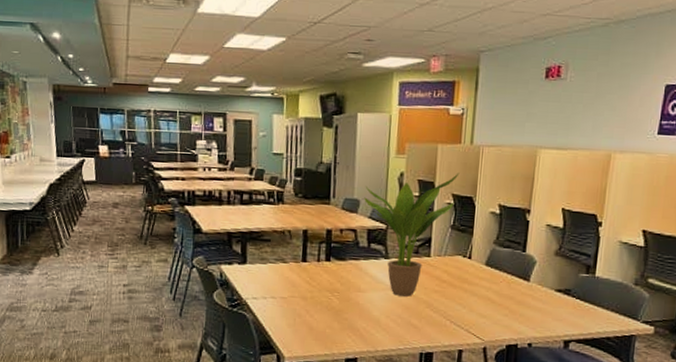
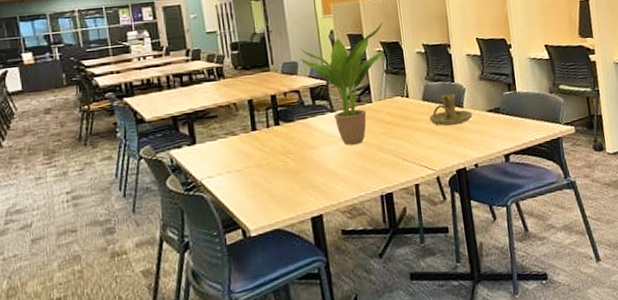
candle holder: none [489,263,538,299] -> present [429,94,472,126]

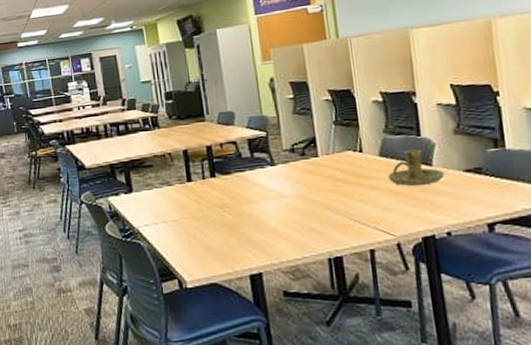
potted plant: present [300,22,384,145] -> none [237,68,332,202]

